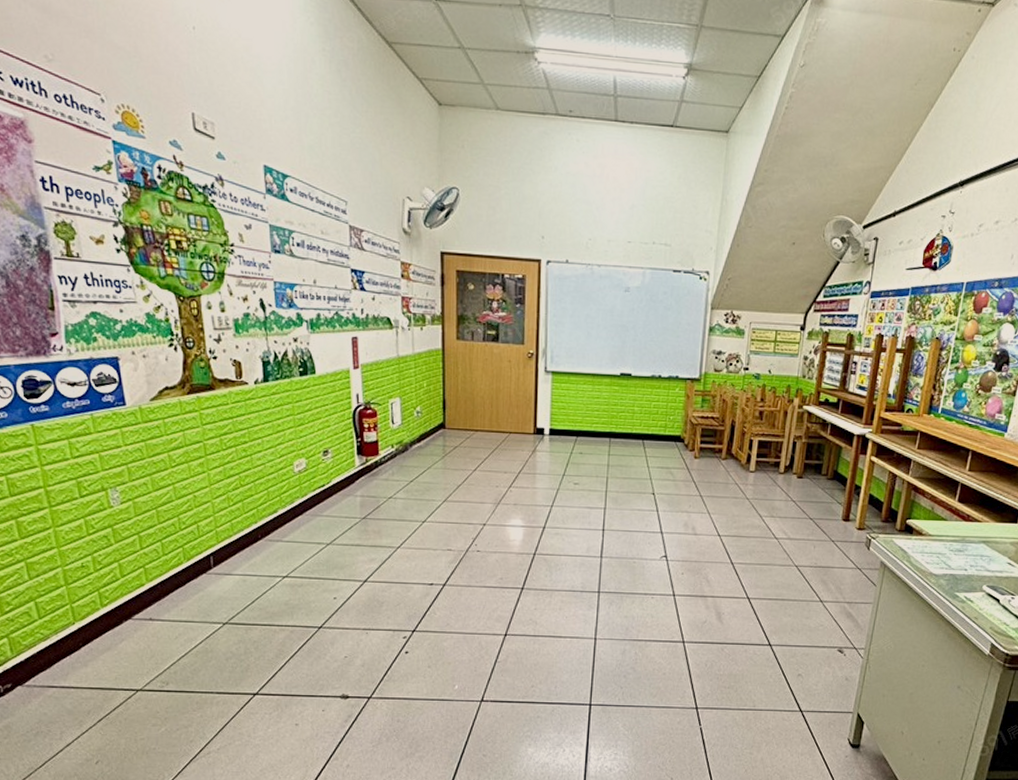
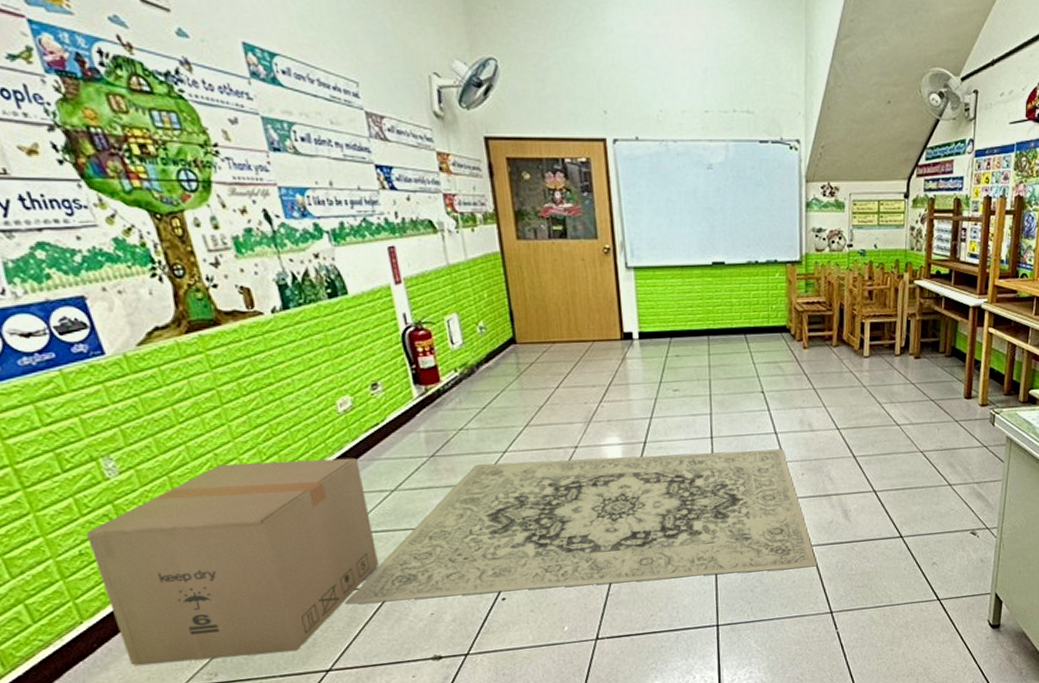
cardboard box: none [89,505,308,673] -> present [86,457,379,666]
rug: none [277,530,688,662] -> present [345,449,818,605]

